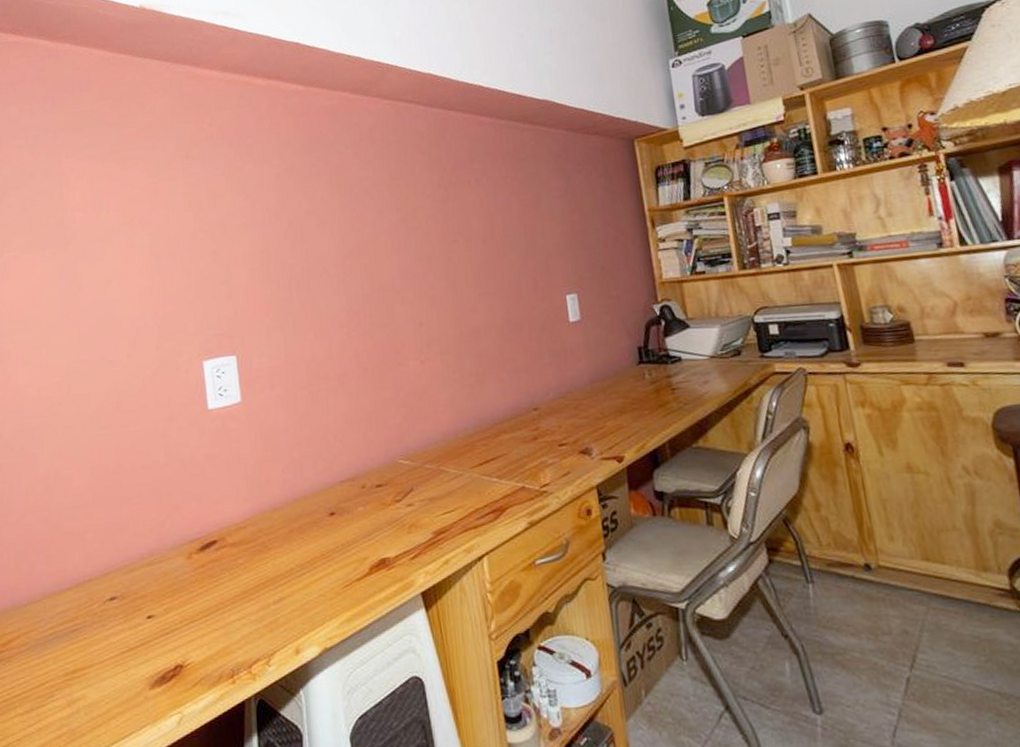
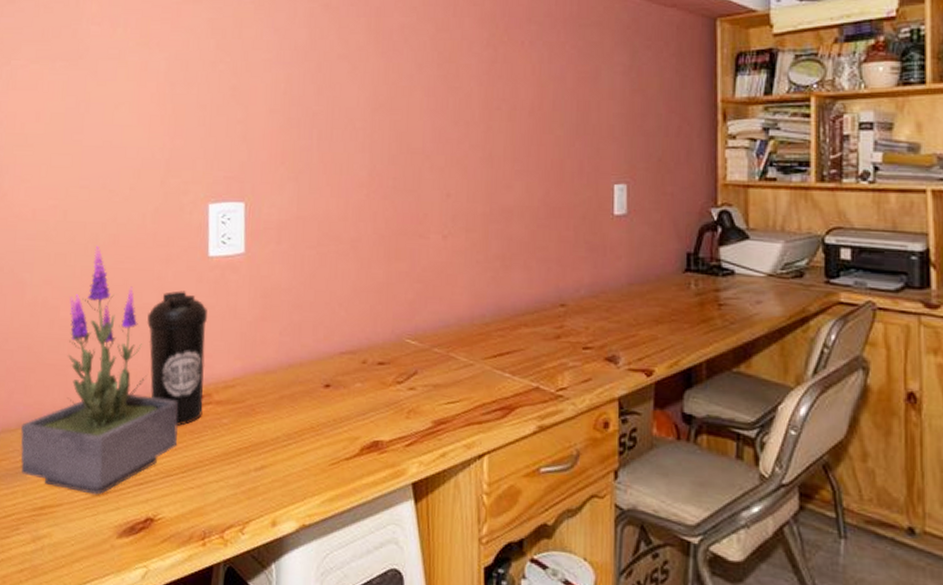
potted plant: none [46,414,197,651] -> present [20,245,178,495]
water bottle: none [157,445,219,572] -> present [147,290,207,426]

